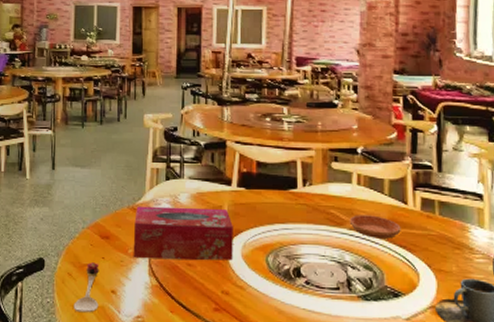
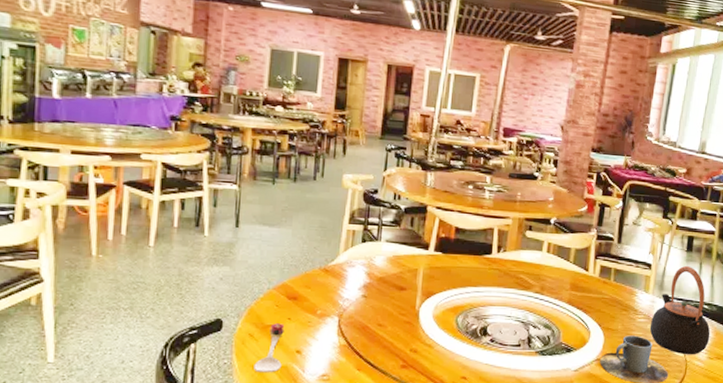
tissue box: present [133,206,233,261] -> none [322,267,427,322]
saucer: present [349,215,401,239] -> none [536,280,580,301]

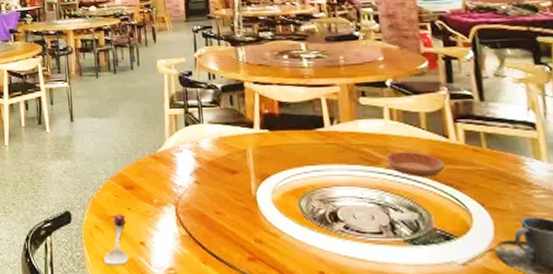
saucer: none [536,280,580,301] -> present [385,152,445,177]

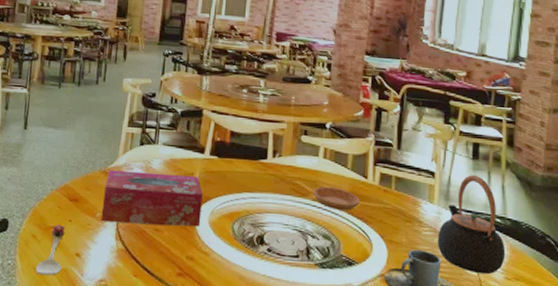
tissue box: none [157,153,263,208] -> present [101,170,203,227]

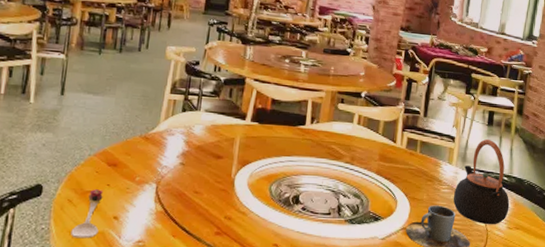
tissue box: present [101,170,203,227] -> none [140,135,243,189]
saucer: present [313,187,360,211] -> none [346,150,388,172]

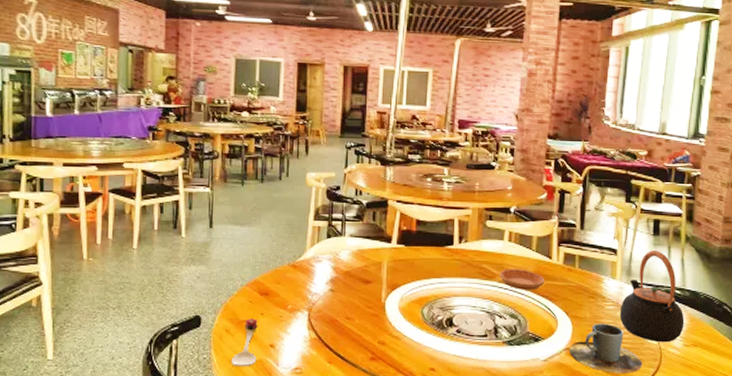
saucer: none [346,150,388,172] -> present [499,269,545,290]

